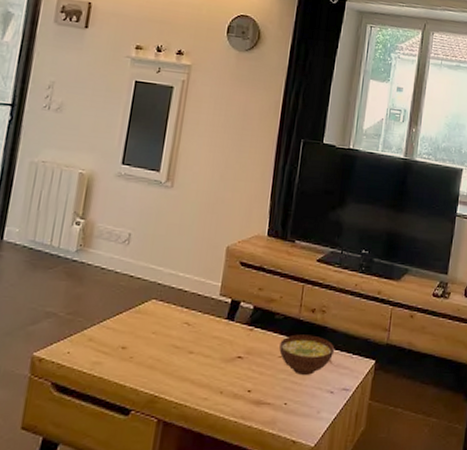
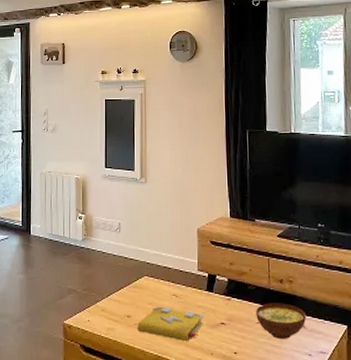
spell book: none [132,336,219,379] -> present [137,306,204,342]

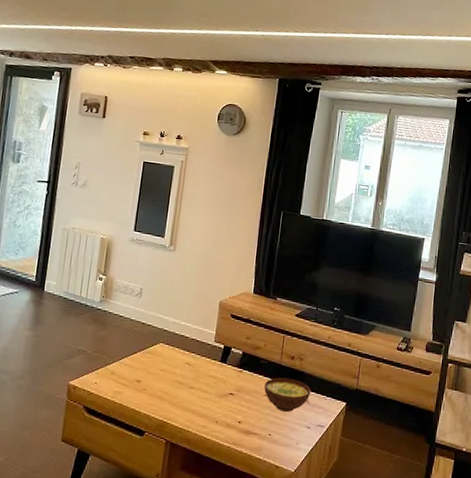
spell book: present [137,306,204,342] -> none [145,373,214,410]

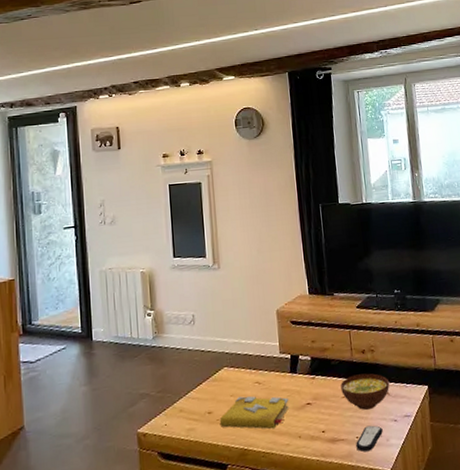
spell book: none [145,373,214,410] -> present [219,396,290,429]
remote control: none [267,426,295,450] -> present [356,425,383,452]

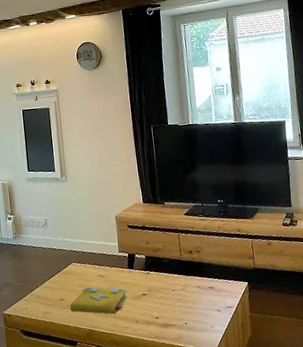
bowl: present [341,373,390,410] -> none [171,270,214,301]
remote control: present [356,425,383,452] -> none [185,314,208,336]

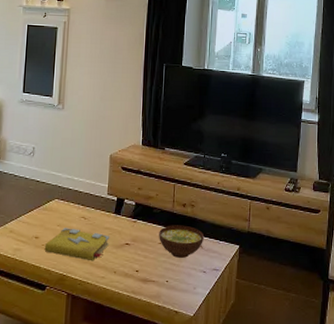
bowl: none [171,270,214,301] -> present [159,225,205,258]

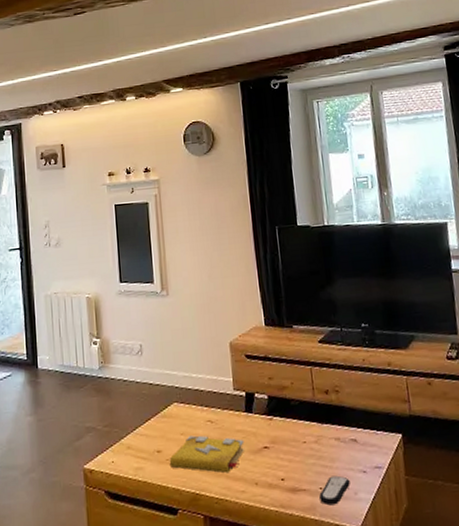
bowl: present [159,225,205,258] -> none [301,416,358,458]
remote control: none [165,272,191,296] -> present [319,475,350,506]

